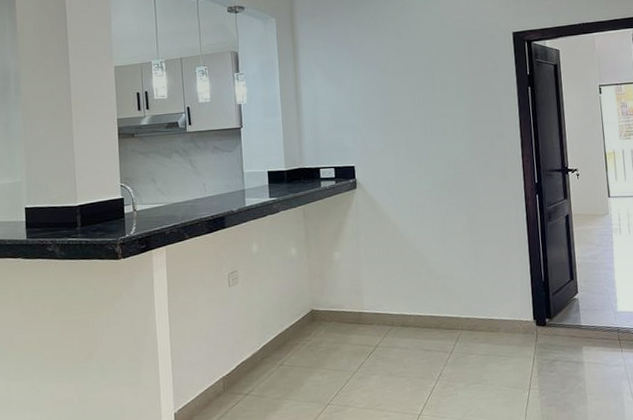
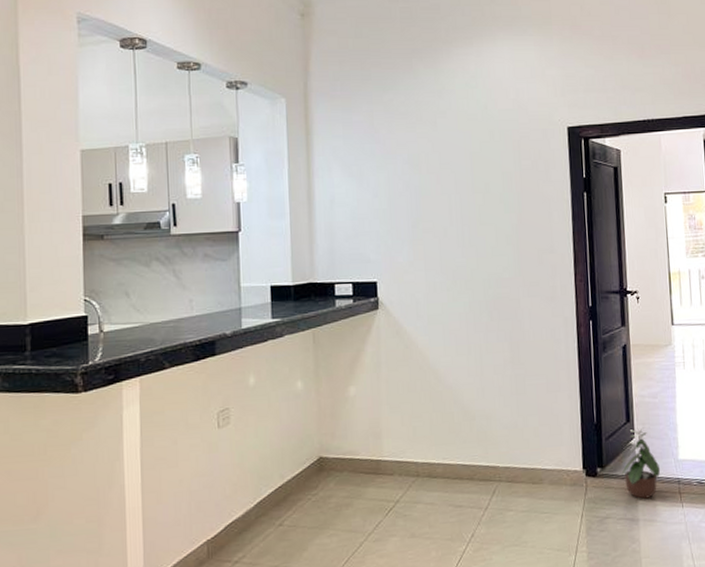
potted plant: none [567,285,602,345] -> present [621,429,661,499]

